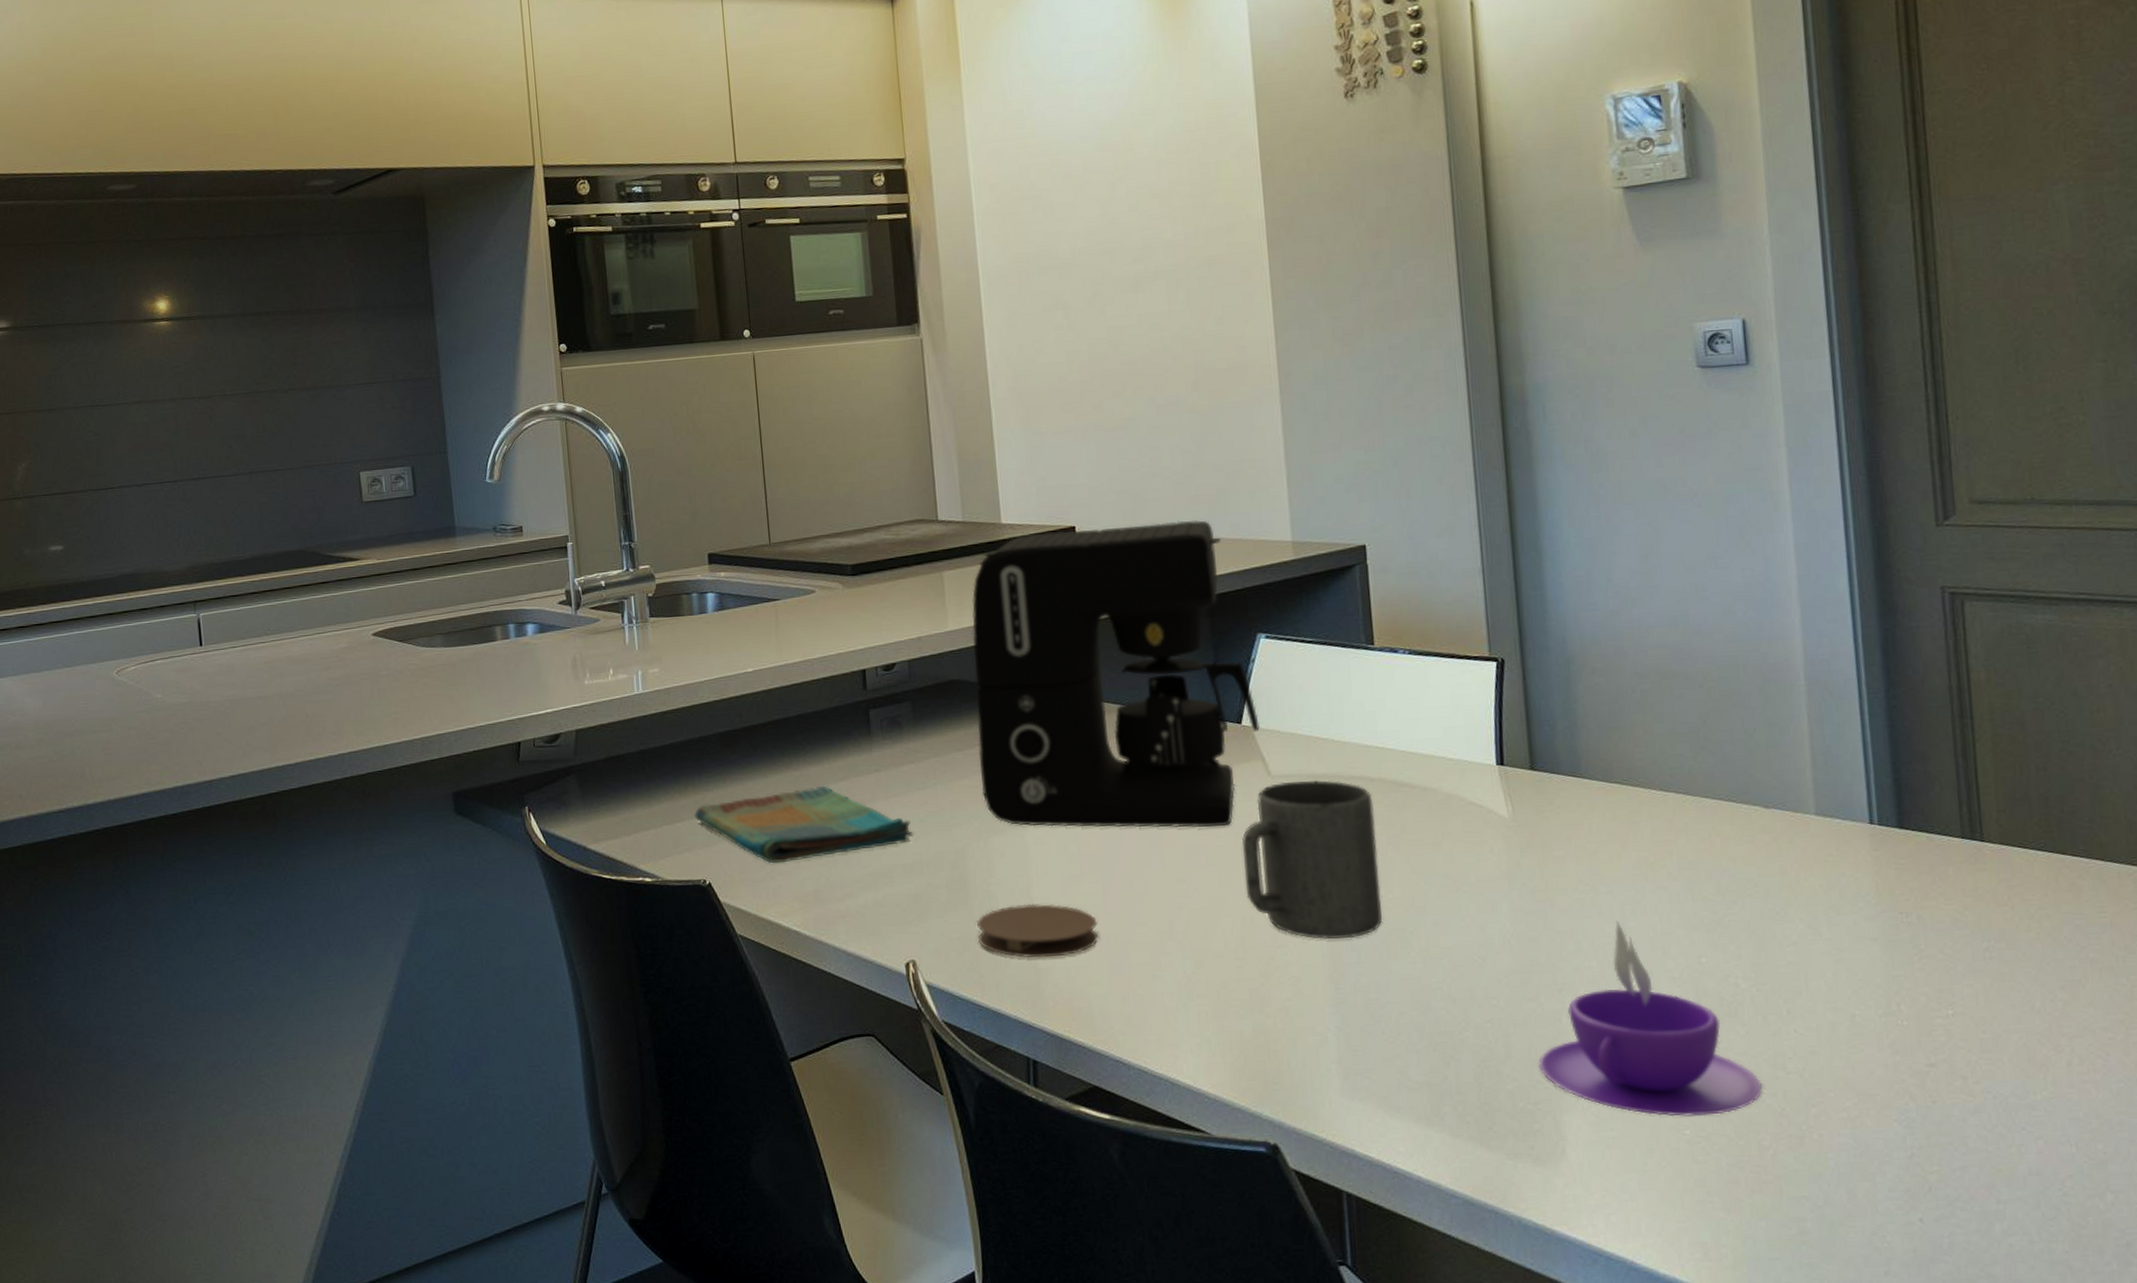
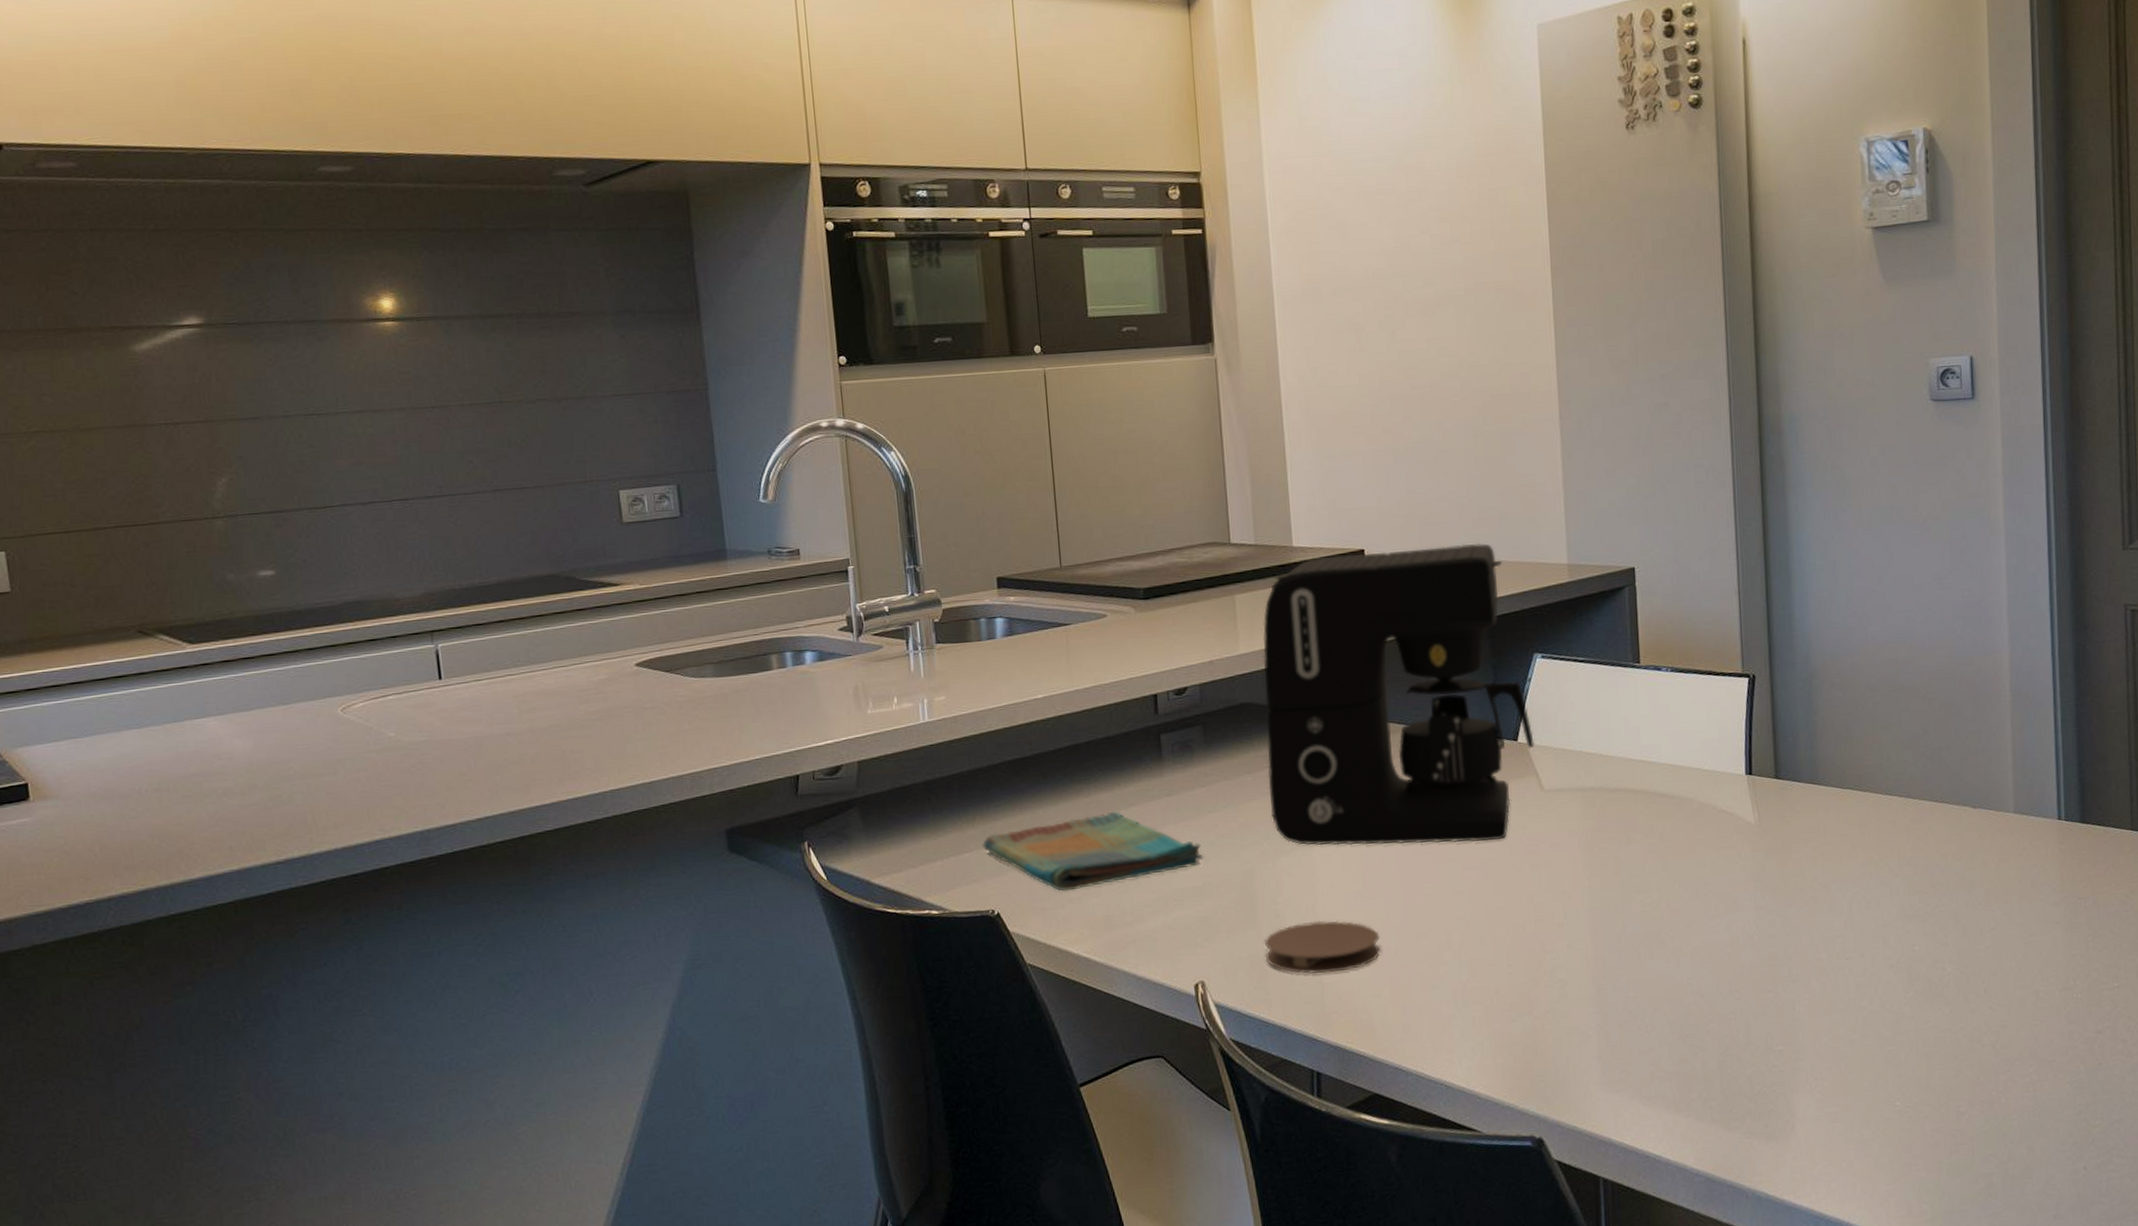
mug: present [1241,780,1383,939] -> none [1515,793,1642,944]
coffee cup: present [1538,921,1762,1117] -> none [1774,915,1961,1091]

